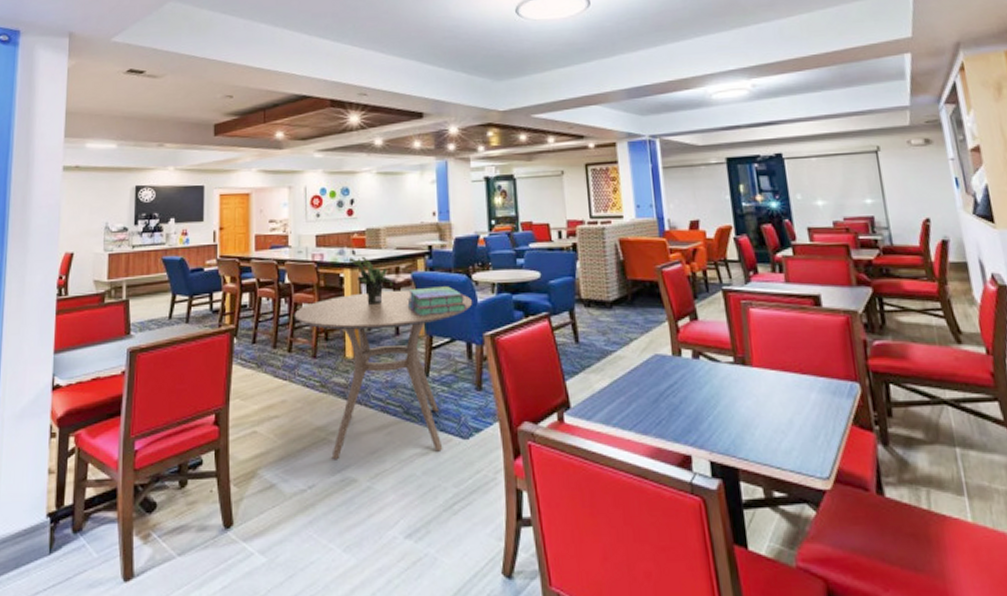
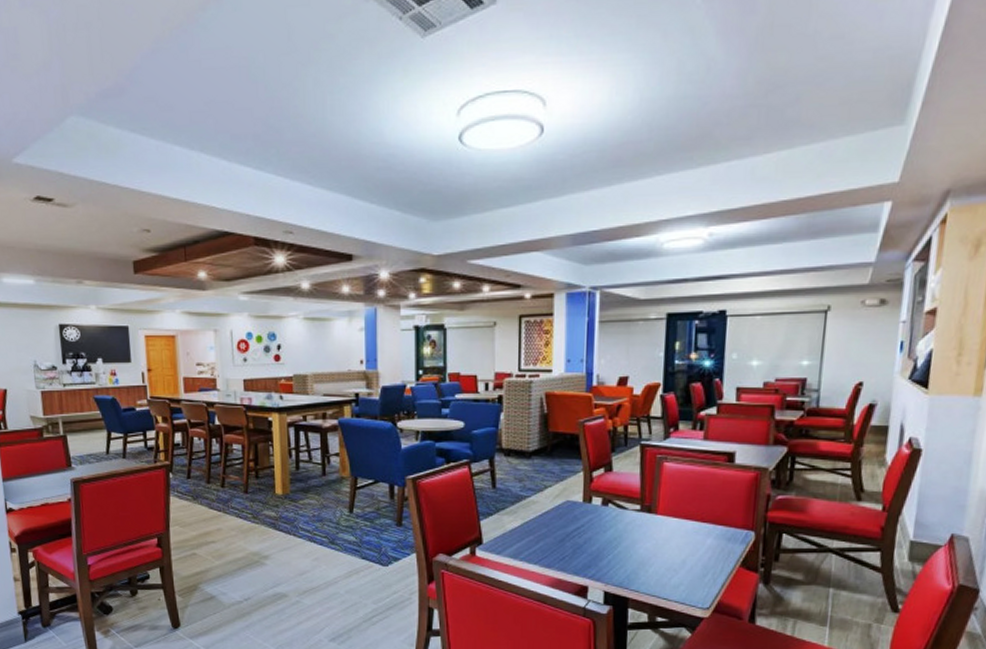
dining table: present [294,291,473,460] -> none [225,436,397,579]
potted plant: present [350,256,393,306] -> none [277,401,320,448]
stack of books: present [407,286,467,317] -> none [333,432,391,460]

